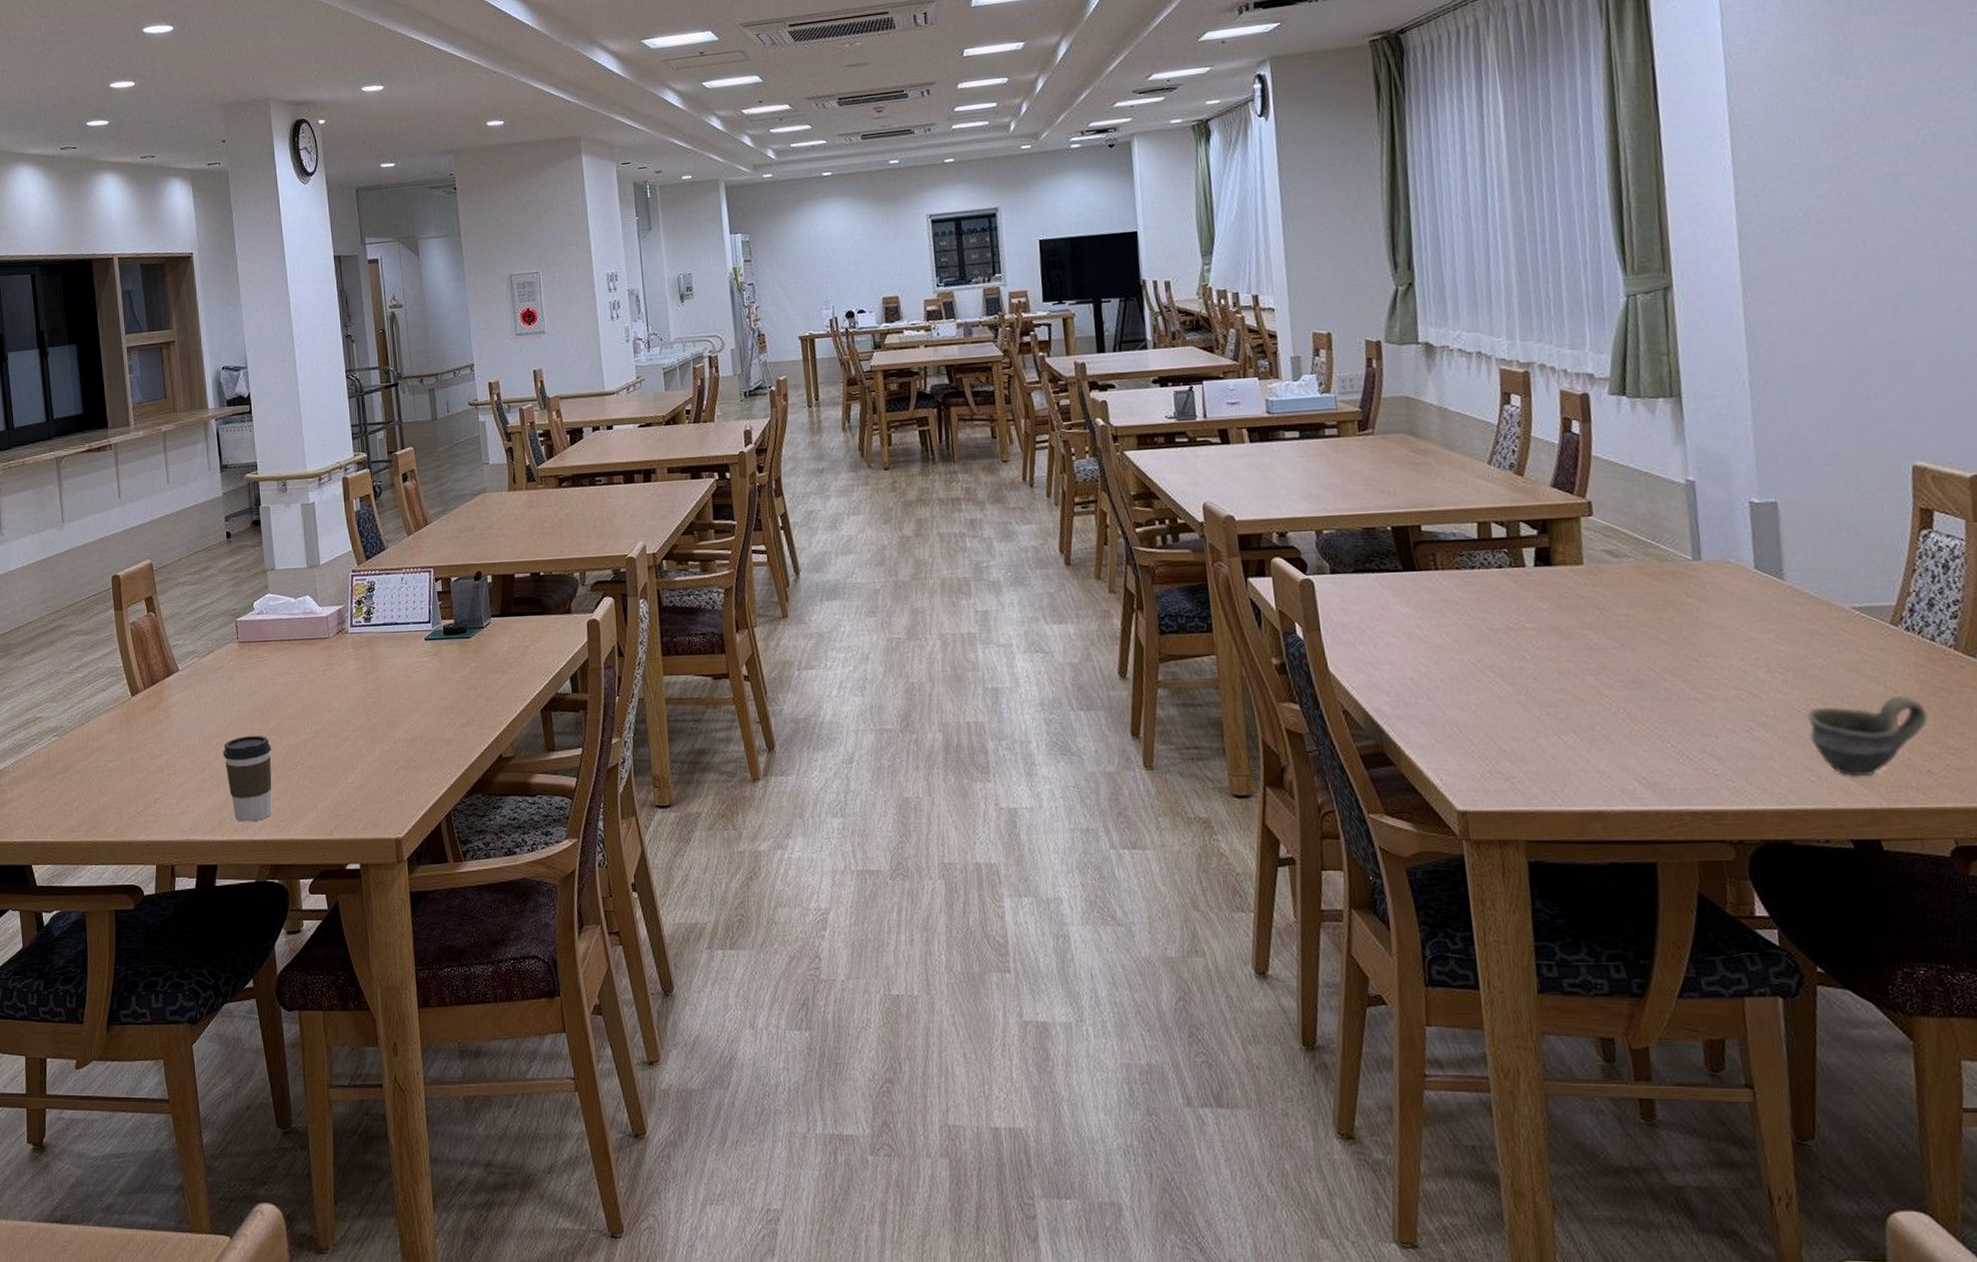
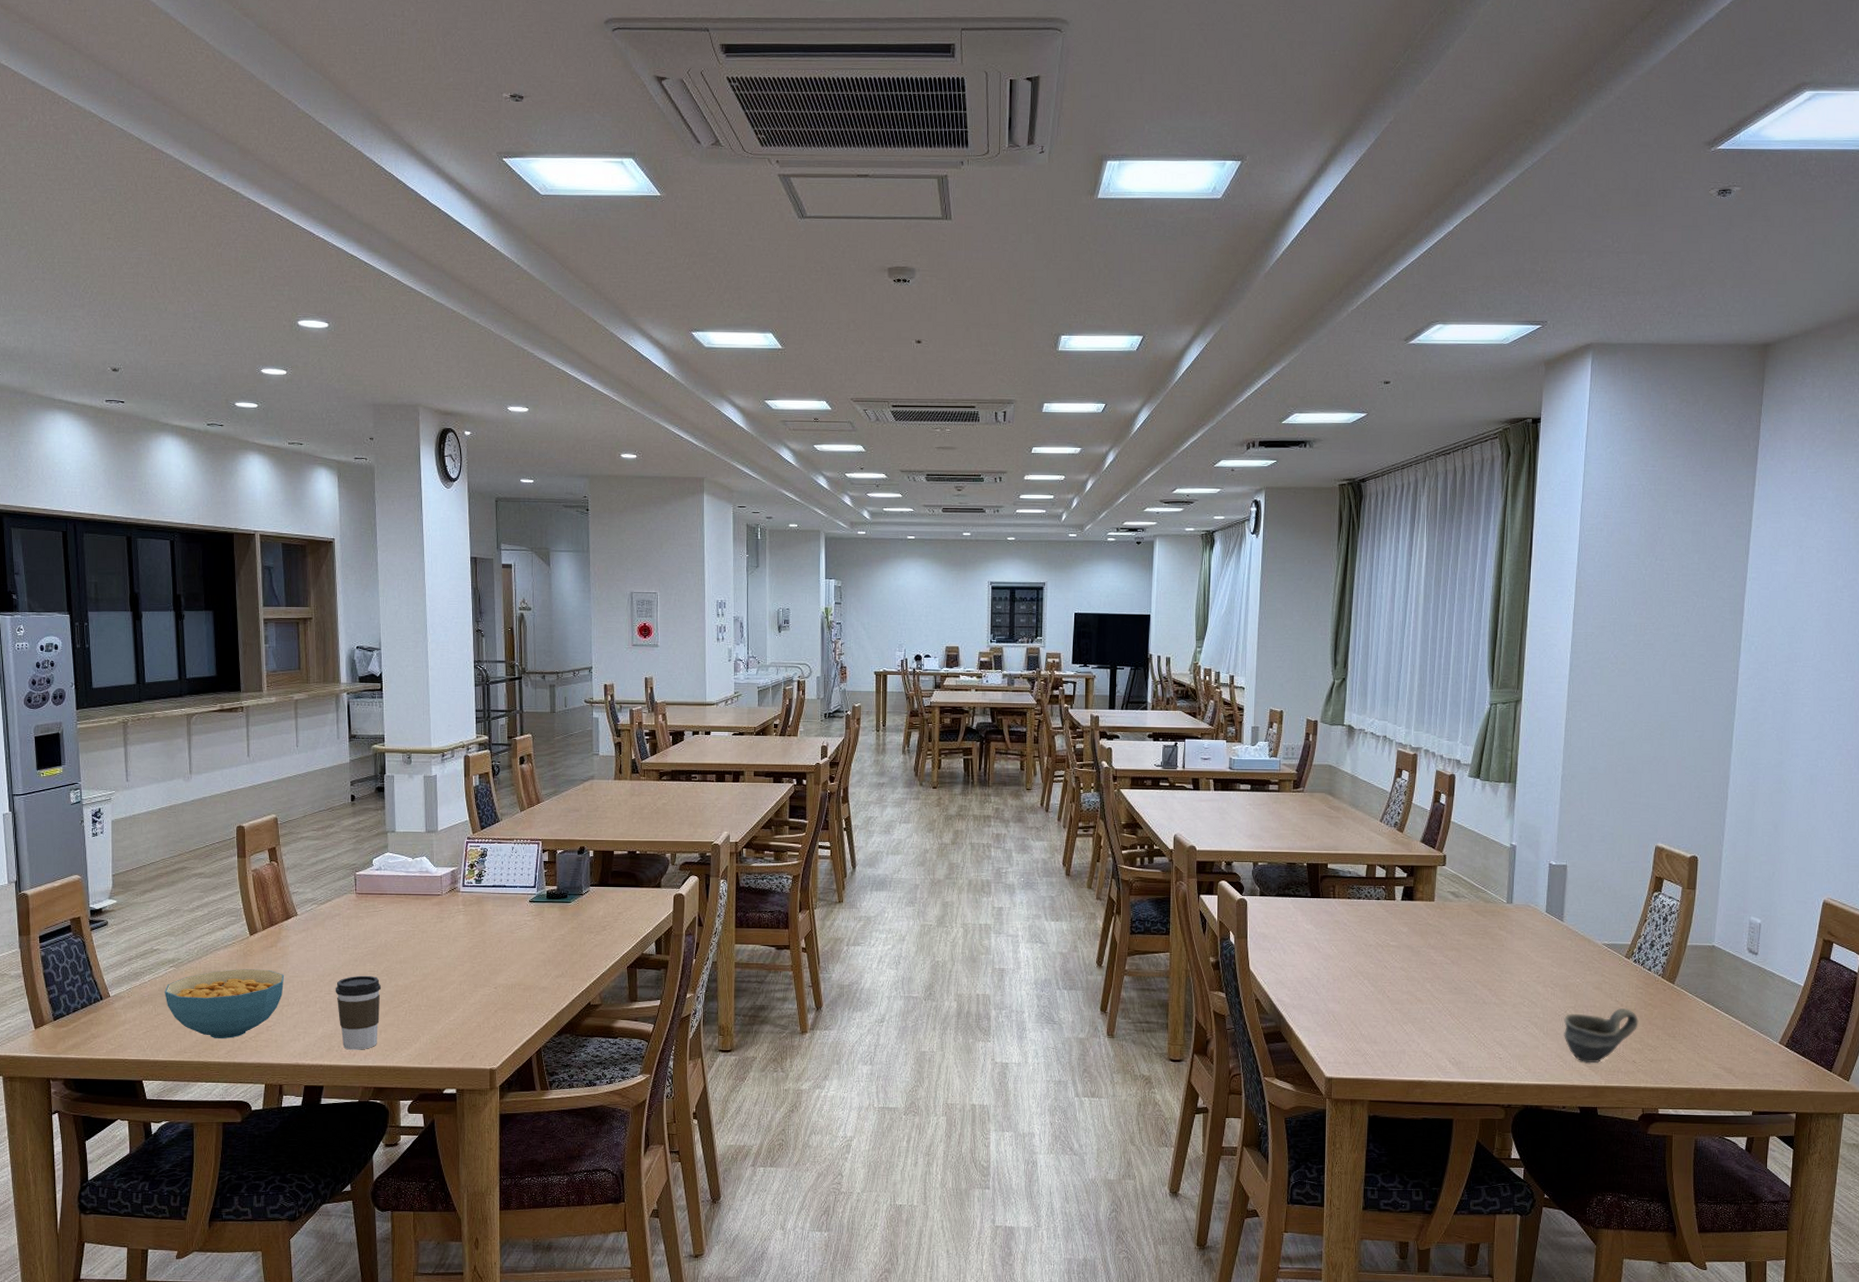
cereal bowl: none [49,734,170,815] -> present [165,969,285,1039]

